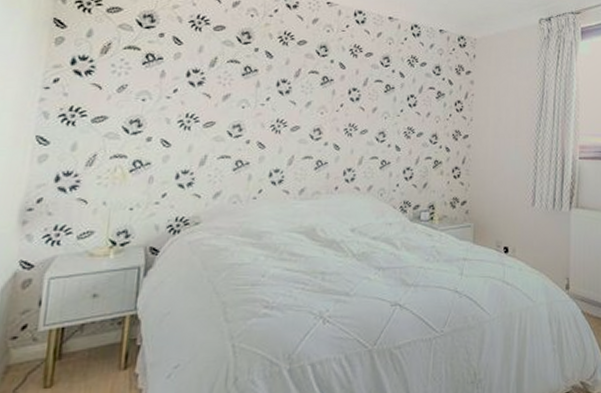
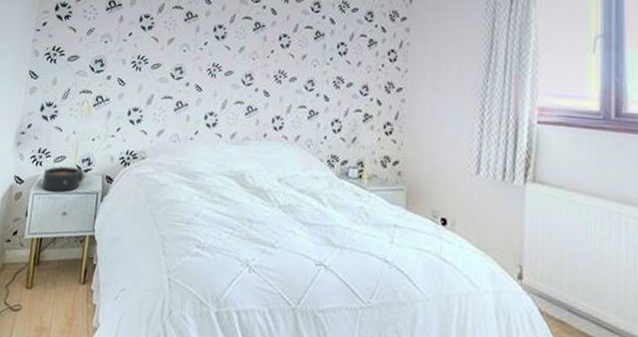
alarm clock: none [54,242,123,273] -> present [37,166,86,193]

